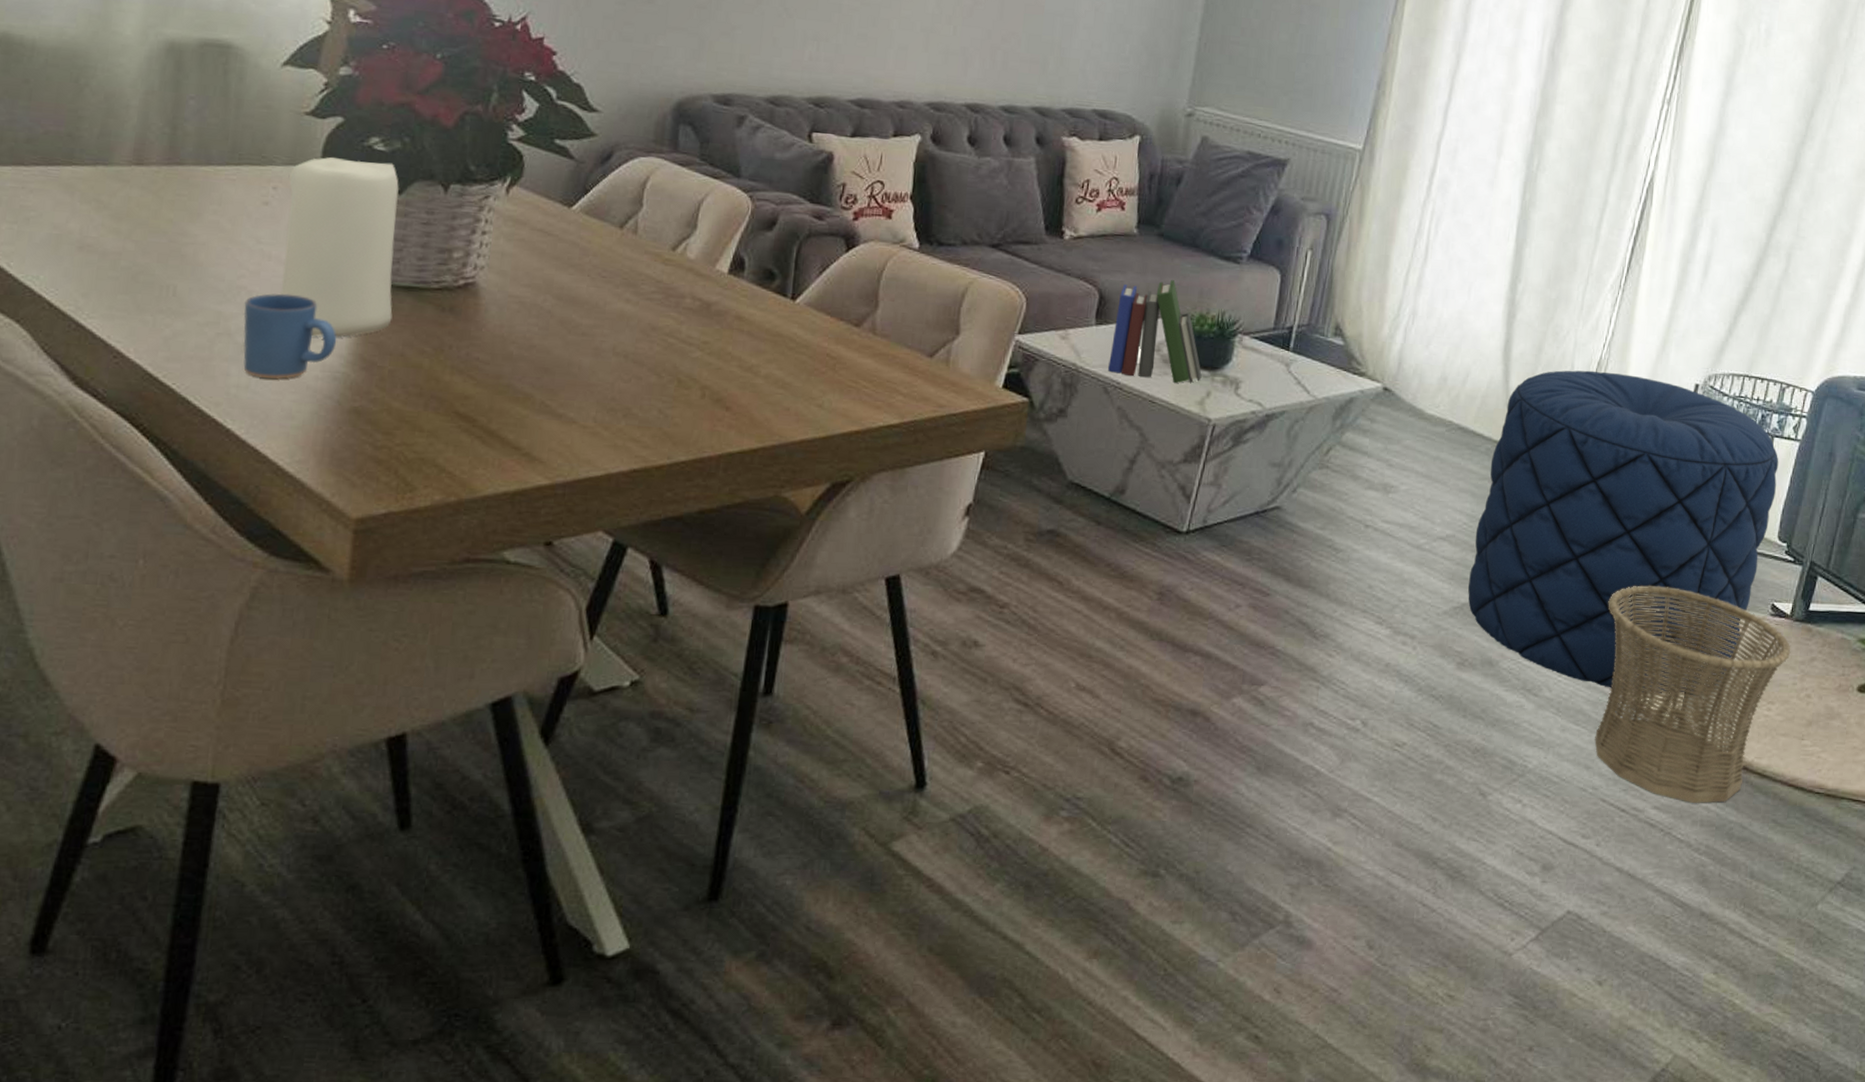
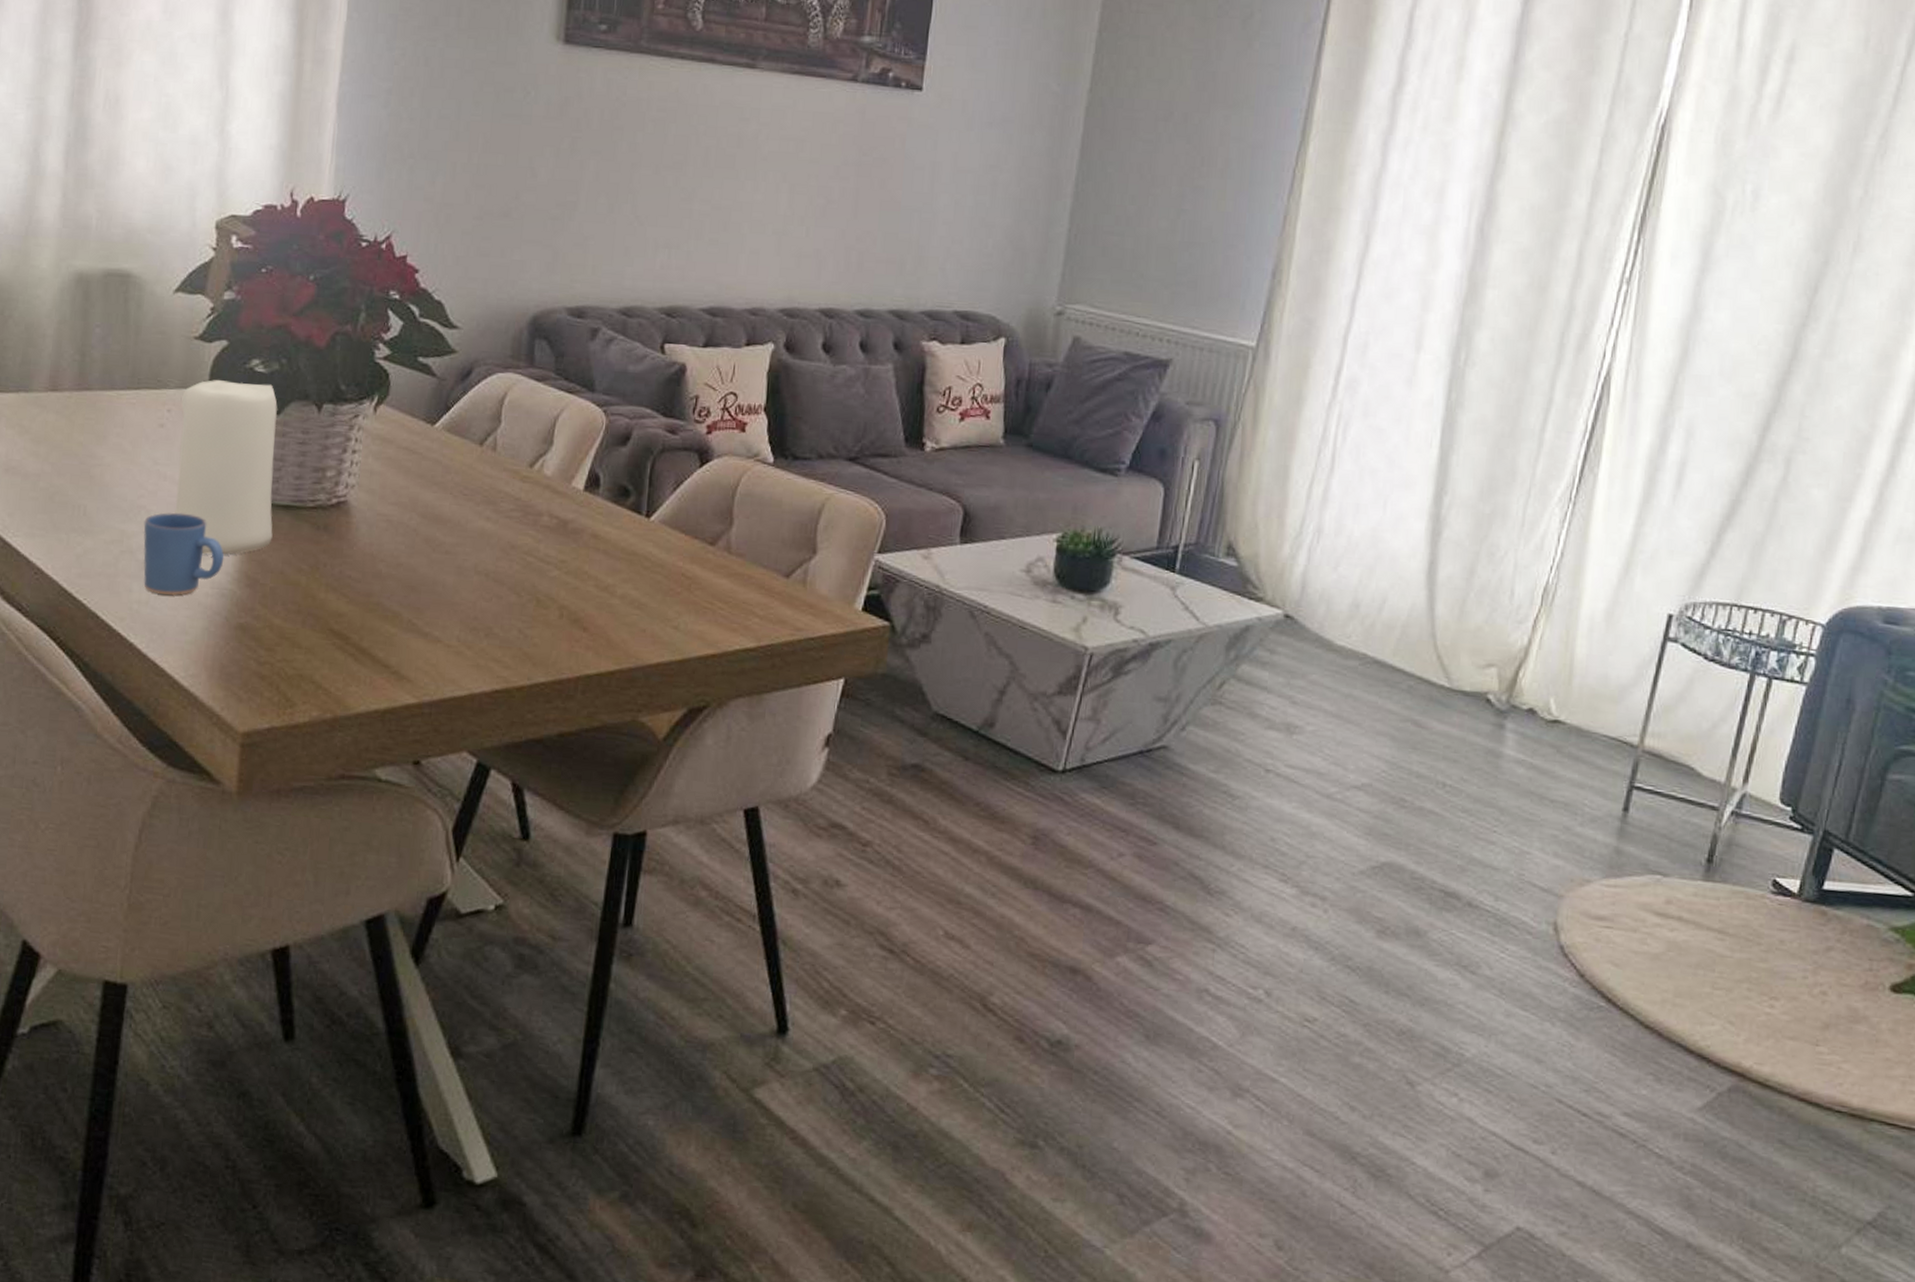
book: present [1108,280,1201,383] -> none [974,494,1076,607]
pouf: present [1468,370,1779,695] -> none [1389,596,1780,981]
basket: present [1595,585,1791,803] -> none [1547,850,1800,1114]

